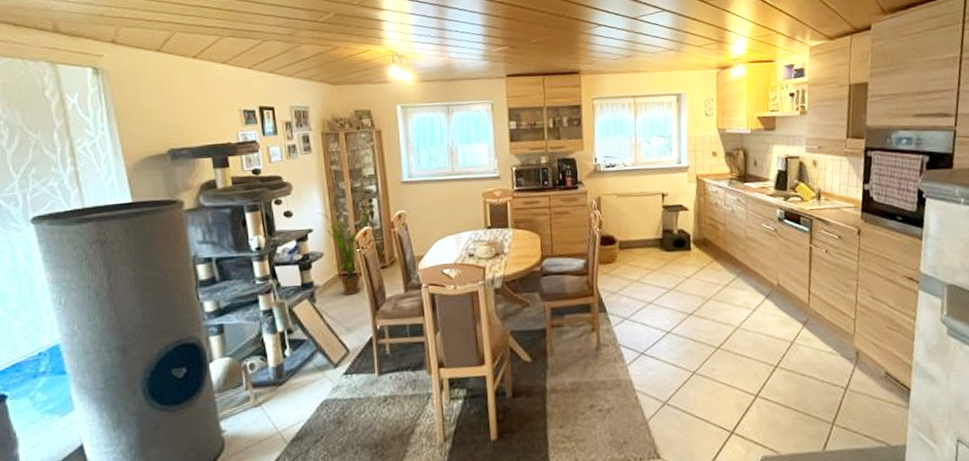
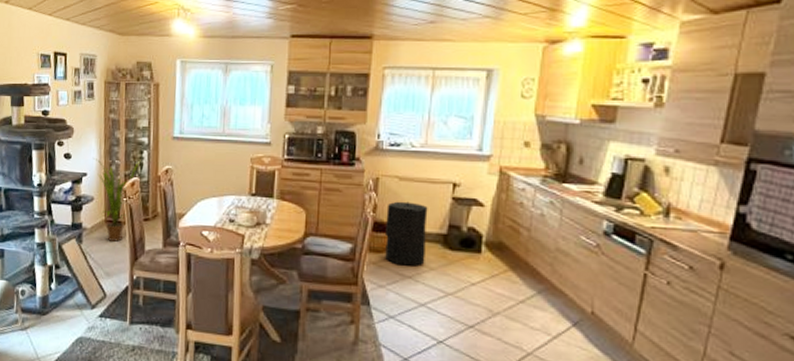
trash can: none [610,214,648,272] -> present [384,201,428,266]

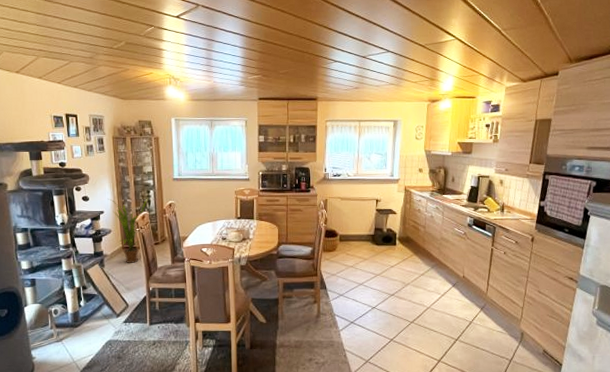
trash can: present [384,201,428,266] -> none [333,214,361,259]

